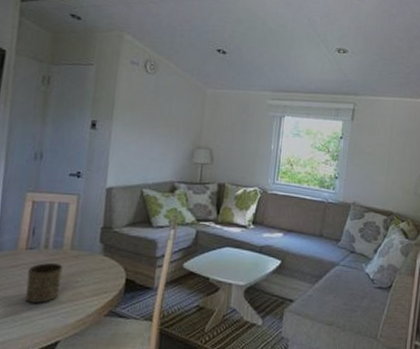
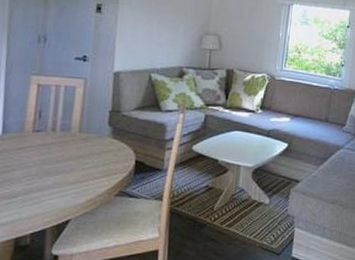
cup: present [25,262,63,303] -> none [34,144,72,184]

